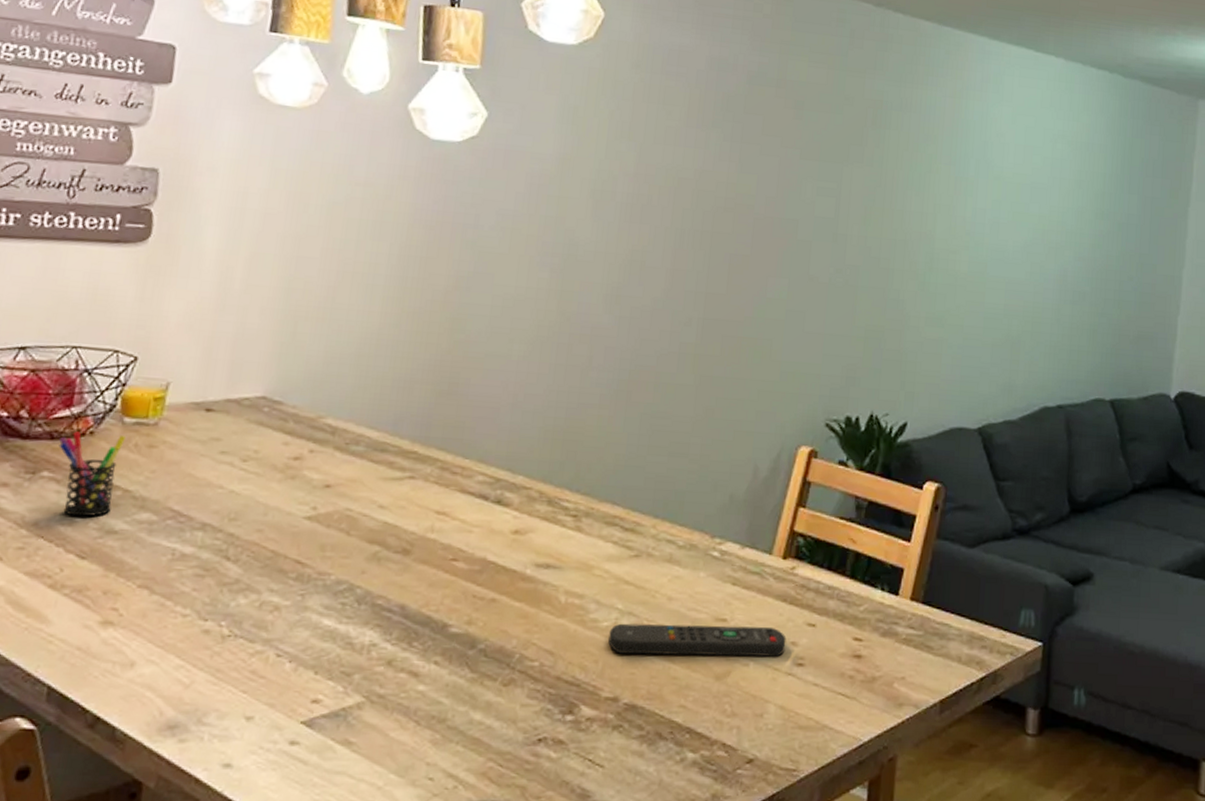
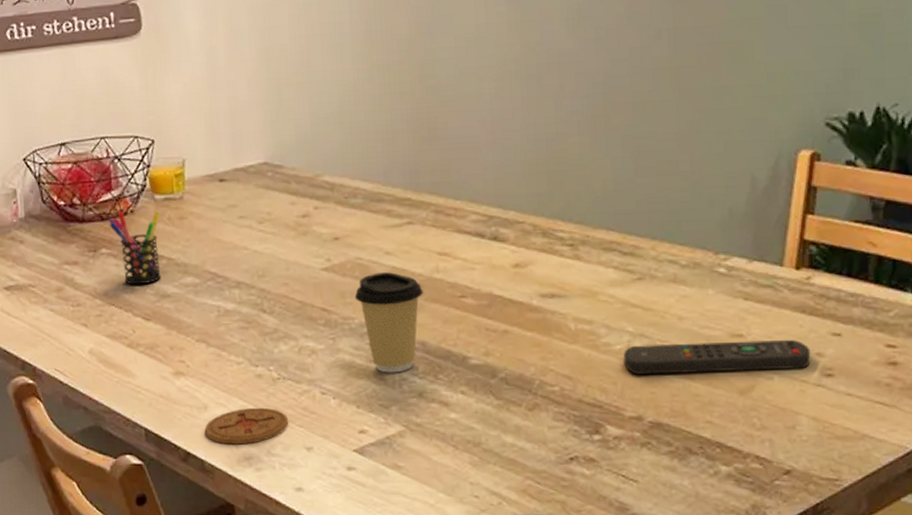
coaster: none [124,667,232,711] -> present [204,407,289,445]
coffee cup: none [335,526,413,638] -> present [354,272,423,373]

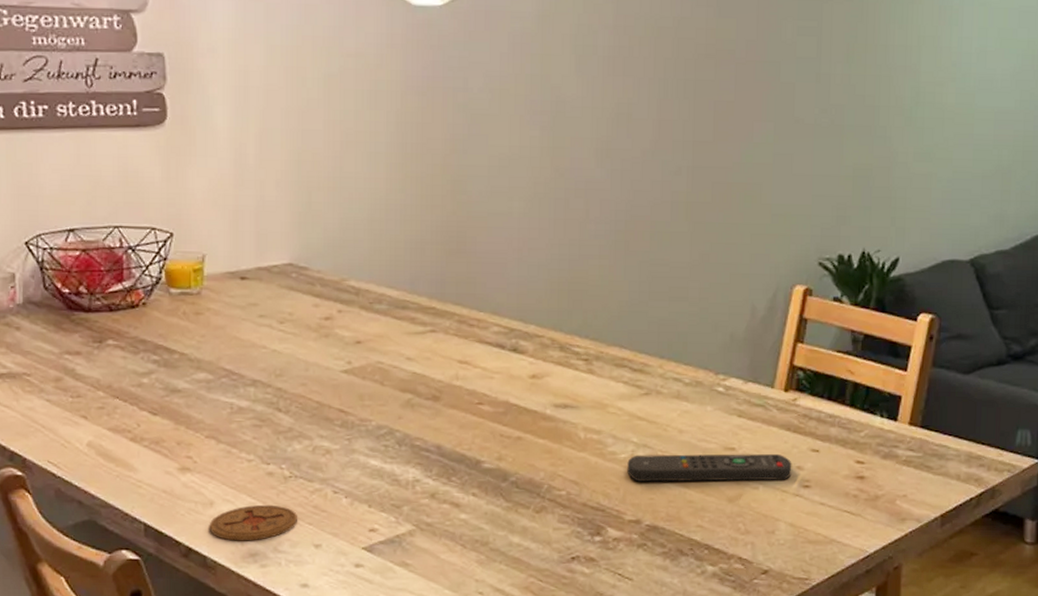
pen holder: present [107,210,161,285] -> none [116,303,174,379]
coffee cup: present [354,272,423,373] -> none [373,377,442,474]

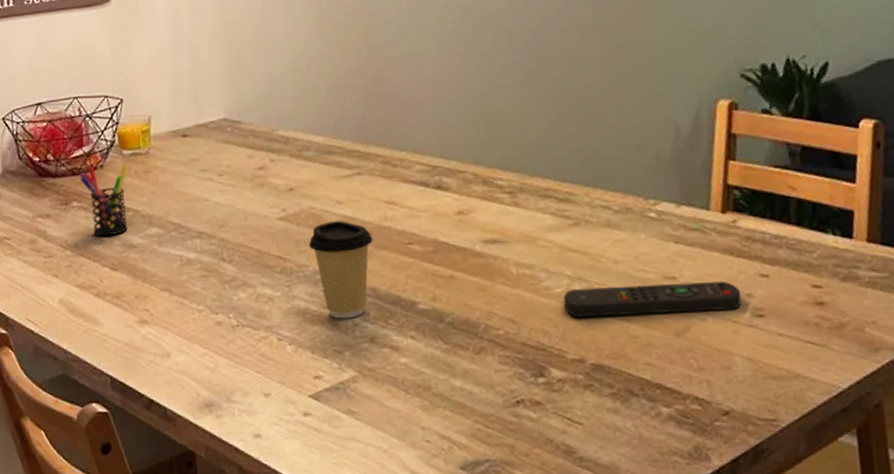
pen holder: none [116,303,174,379] -> present [79,165,128,236]
coaster: present [209,504,298,541] -> none [167,354,248,392]
coffee cup: none [373,377,442,474] -> present [308,221,373,319]

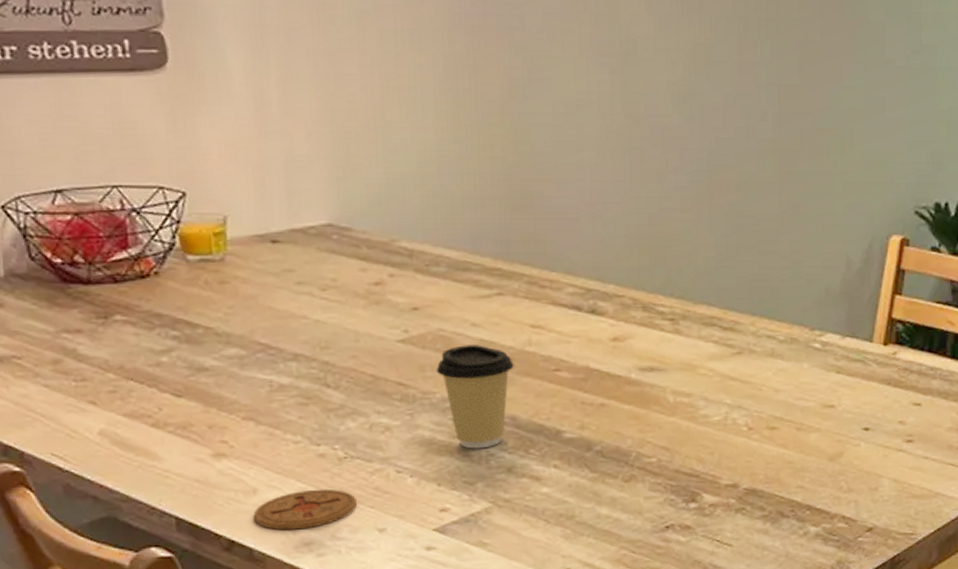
pen holder: present [79,165,128,236] -> none [123,273,196,357]
coaster: none [167,354,248,392] -> present [253,489,358,531]
remote control: present [563,280,742,317] -> none [721,409,894,445]

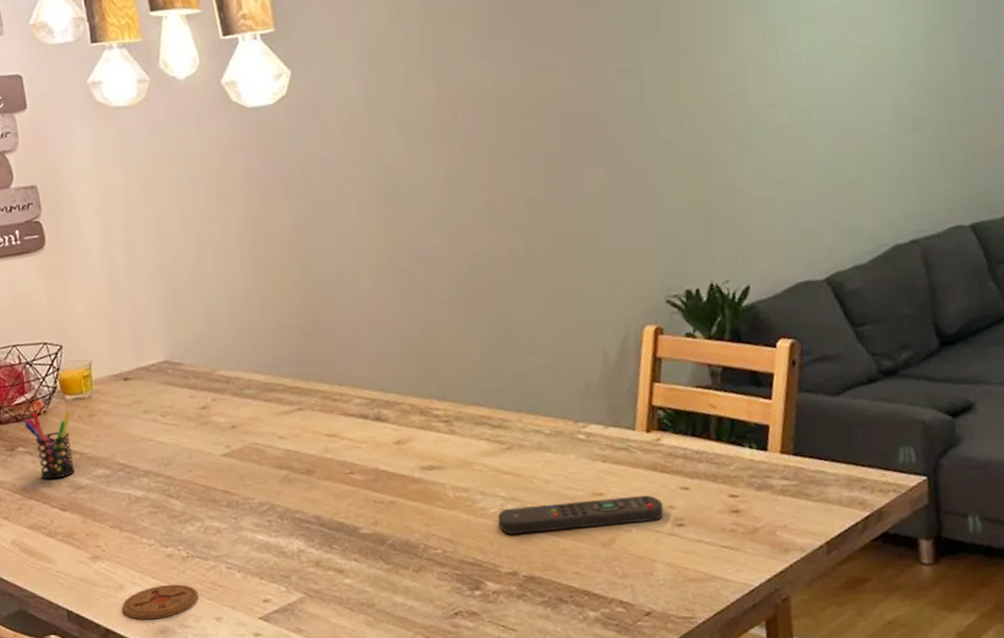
pen holder: none [123,273,196,357] -> present [22,410,75,479]
coffee cup: present [436,345,514,449] -> none [253,454,315,546]
remote control: none [721,409,894,445] -> present [498,494,664,534]

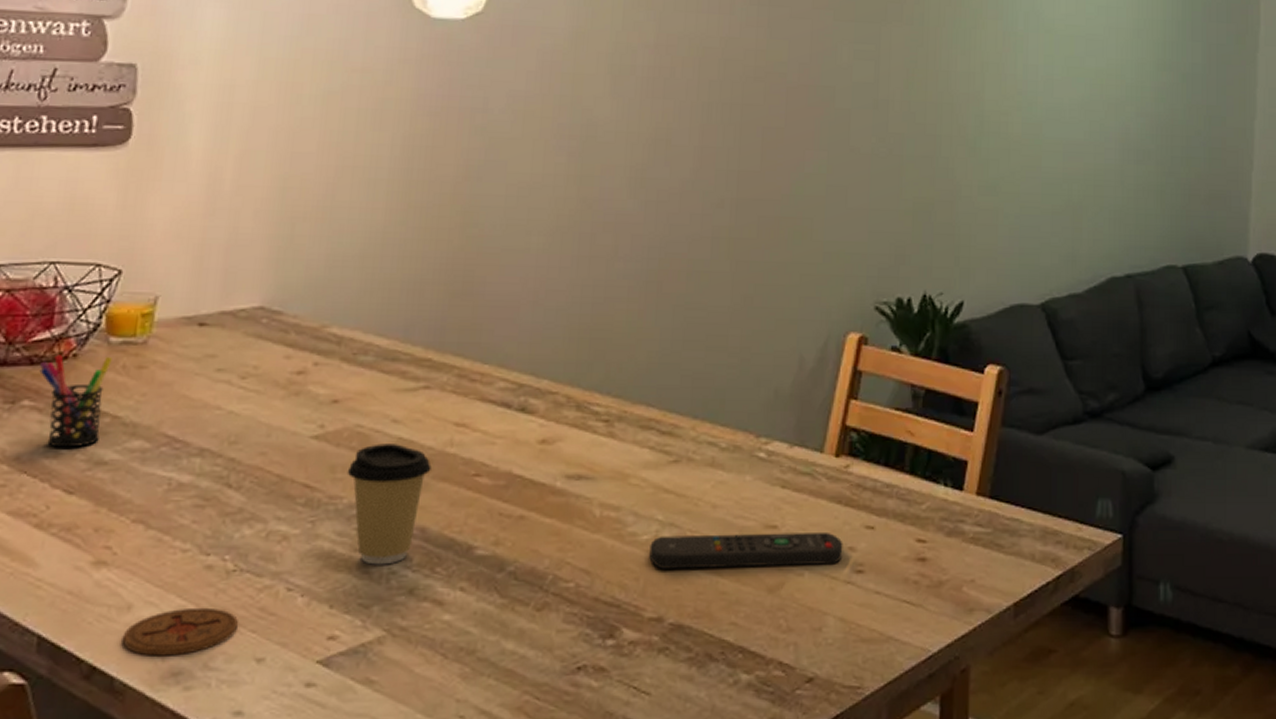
coffee cup: none [253,454,315,546] -> present [347,444,432,565]

